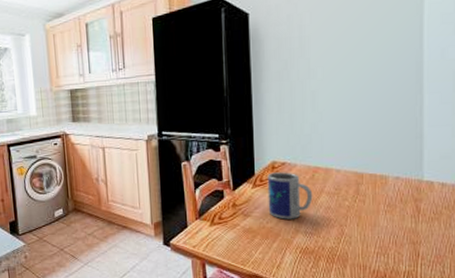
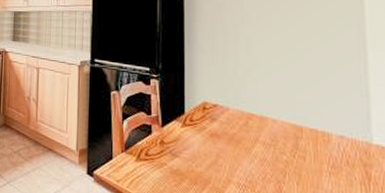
mug: present [267,172,313,220] -> none [198,113,247,167]

